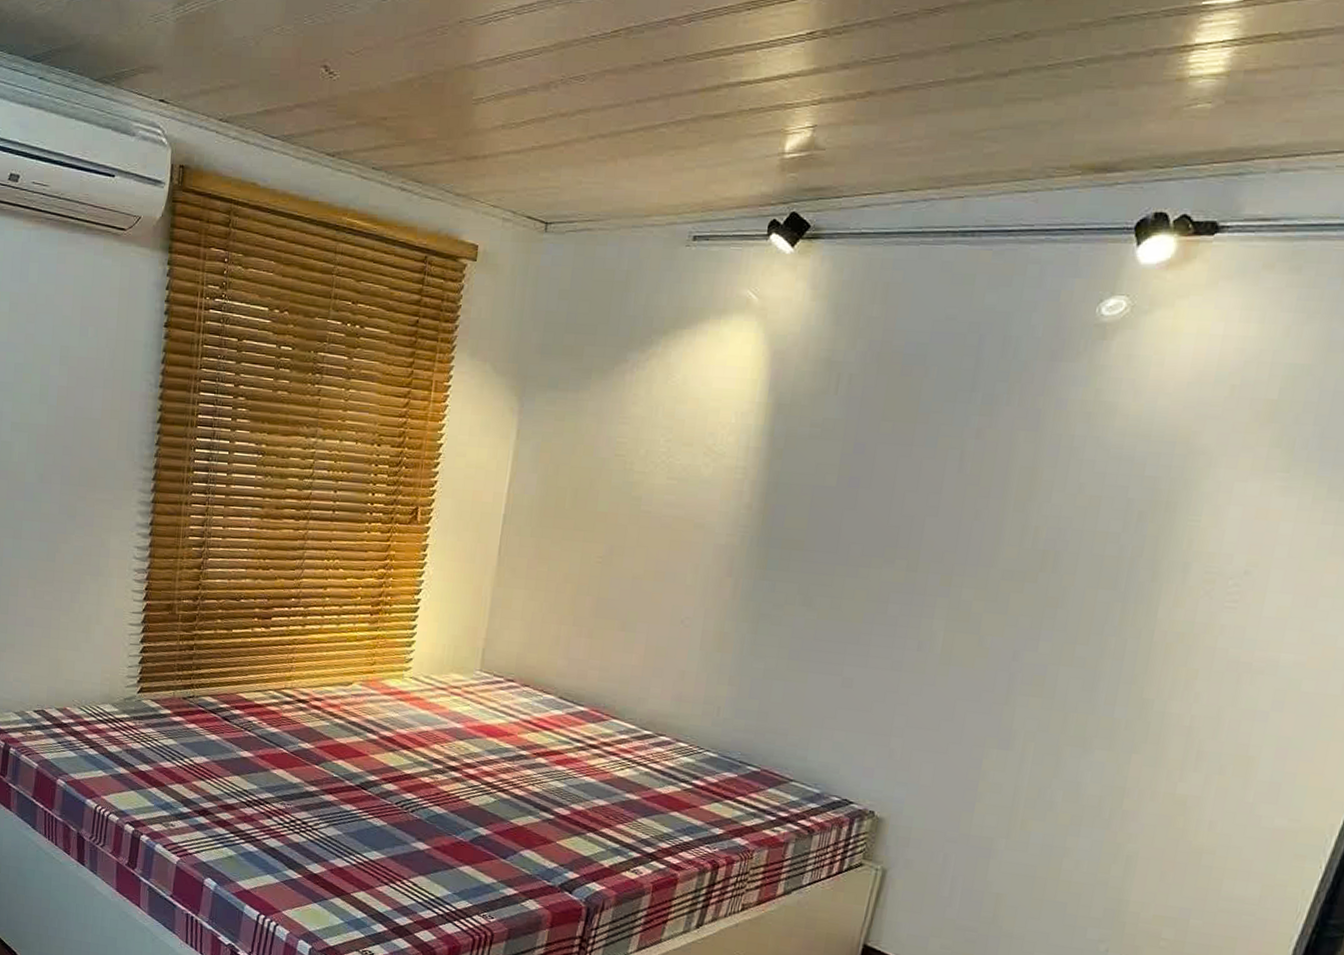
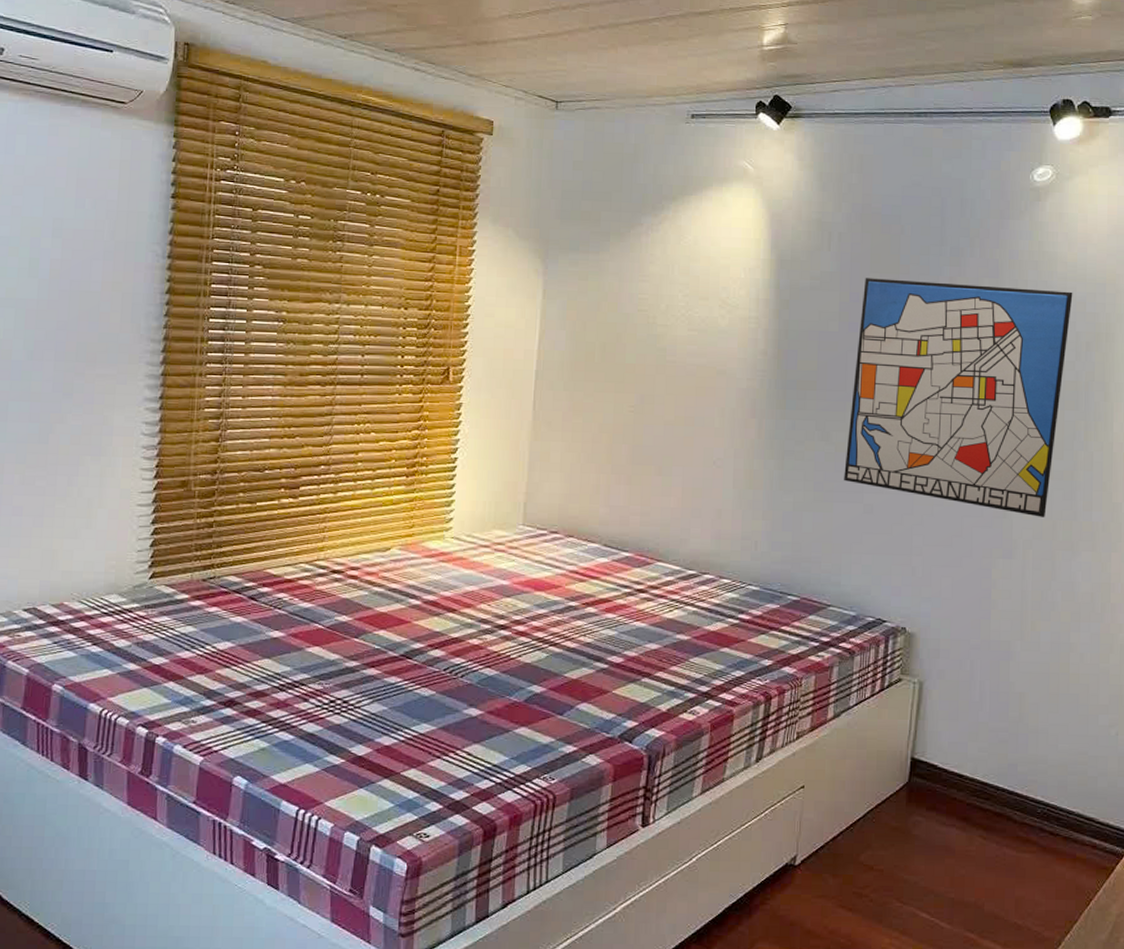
wall art: none [823,427,1131,708] -> present [844,278,1073,517]

